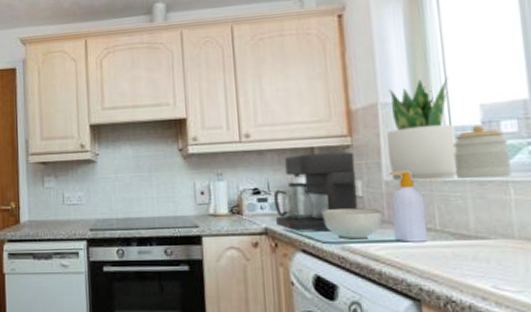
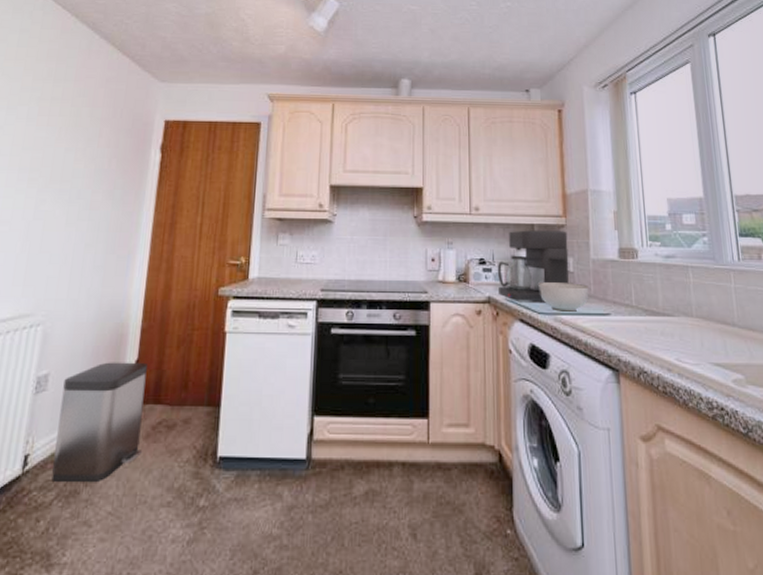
planter: present [386,76,457,181] -> none [594,172,649,261]
soap bottle: present [389,171,428,242] -> none [596,251,626,316]
jar: present [452,124,513,180] -> none [645,215,692,263]

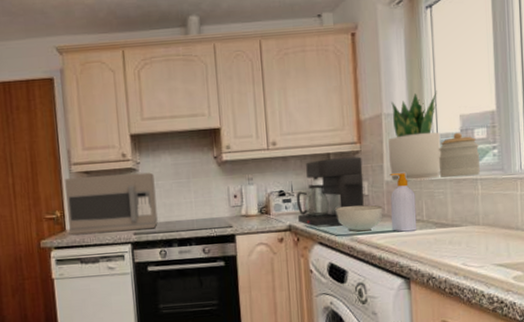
microwave: none [252,223,350,287] -> present [65,172,158,235]
planter: none [594,172,649,261] -> present [388,90,441,181]
soap bottle: none [596,251,626,316] -> present [389,172,417,232]
jar: none [645,215,692,263] -> present [438,132,481,178]

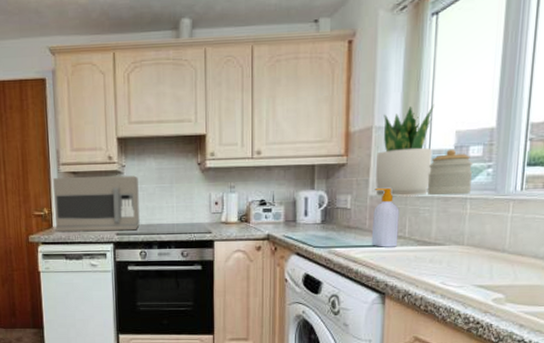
coffee maker: present [296,156,364,227] -> none [276,169,348,237]
bowl: present [335,205,384,232] -> none [315,218,365,245]

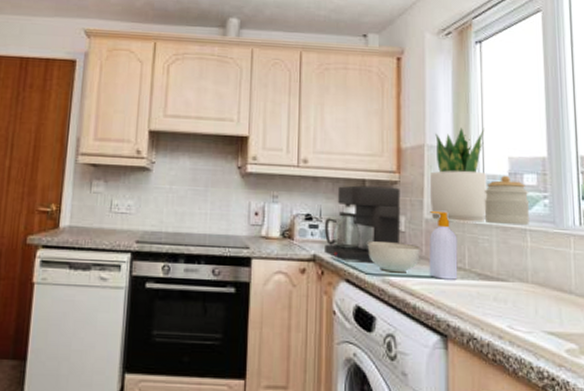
microwave: present [53,175,140,232] -> none [63,168,169,239]
coffee maker: none [276,169,348,237] -> present [324,185,401,262]
bowl: none [315,218,365,245] -> present [367,241,422,273]

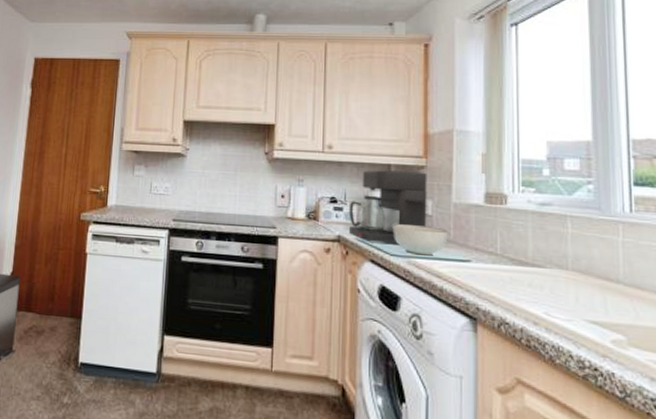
planter: present [429,128,487,222] -> none [458,112,523,208]
soap bottle: present [429,210,458,280] -> none [457,195,489,264]
jar: present [483,175,530,226] -> none [518,159,572,212]

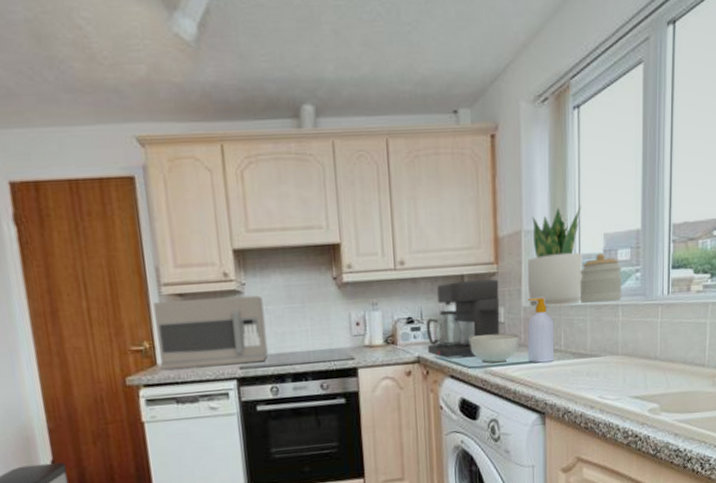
microwave: none [110,155,201,218] -> present [154,295,268,370]
soap bottle: none [457,195,489,264] -> present [527,297,555,363]
planter: none [458,112,523,208] -> present [527,205,583,307]
jar: none [518,159,572,212] -> present [579,252,623,304]

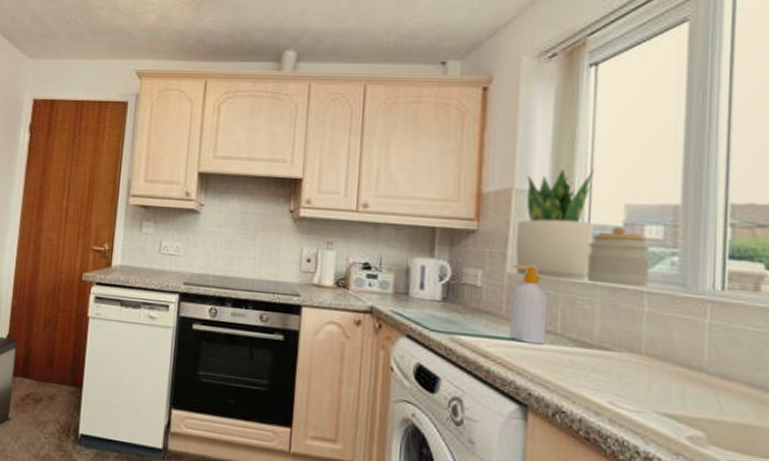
microwave: present [154,295,268,370] -> none [115,209,217,282]
coffee maker: present [425,279,500,358] -> none [384,233,478,318]
bowl: present [468,333,520,364] -> none [434,295,501,333]

